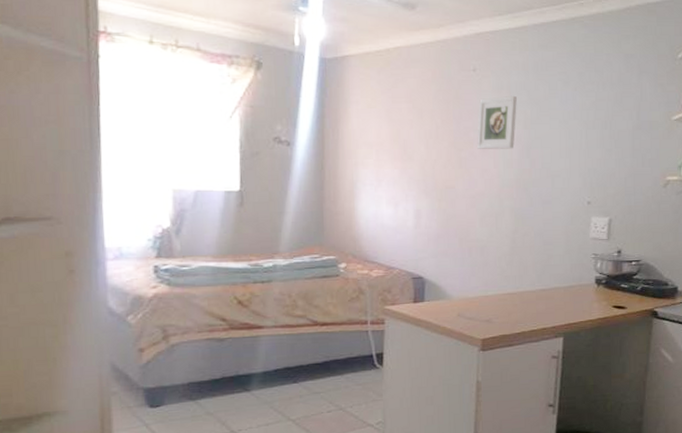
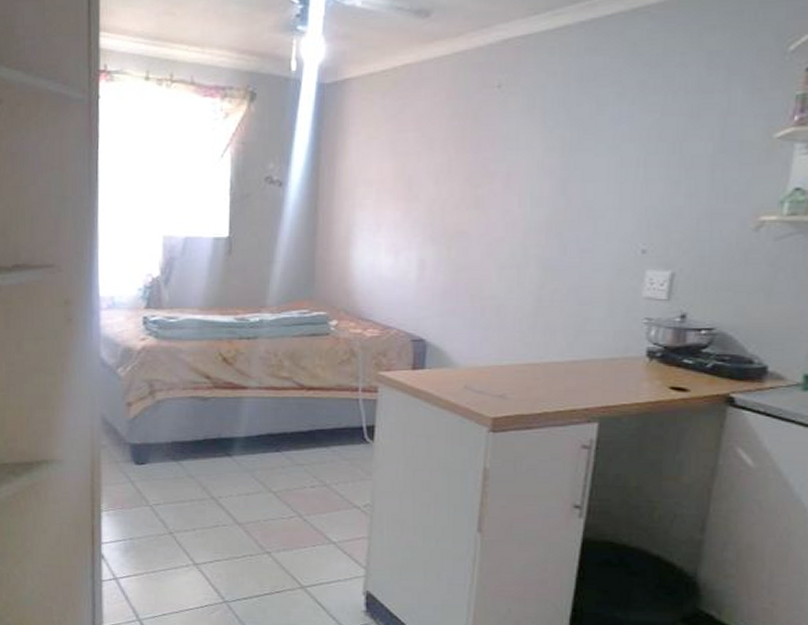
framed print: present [477,95,517,149] -> none [498,115,553,185]

